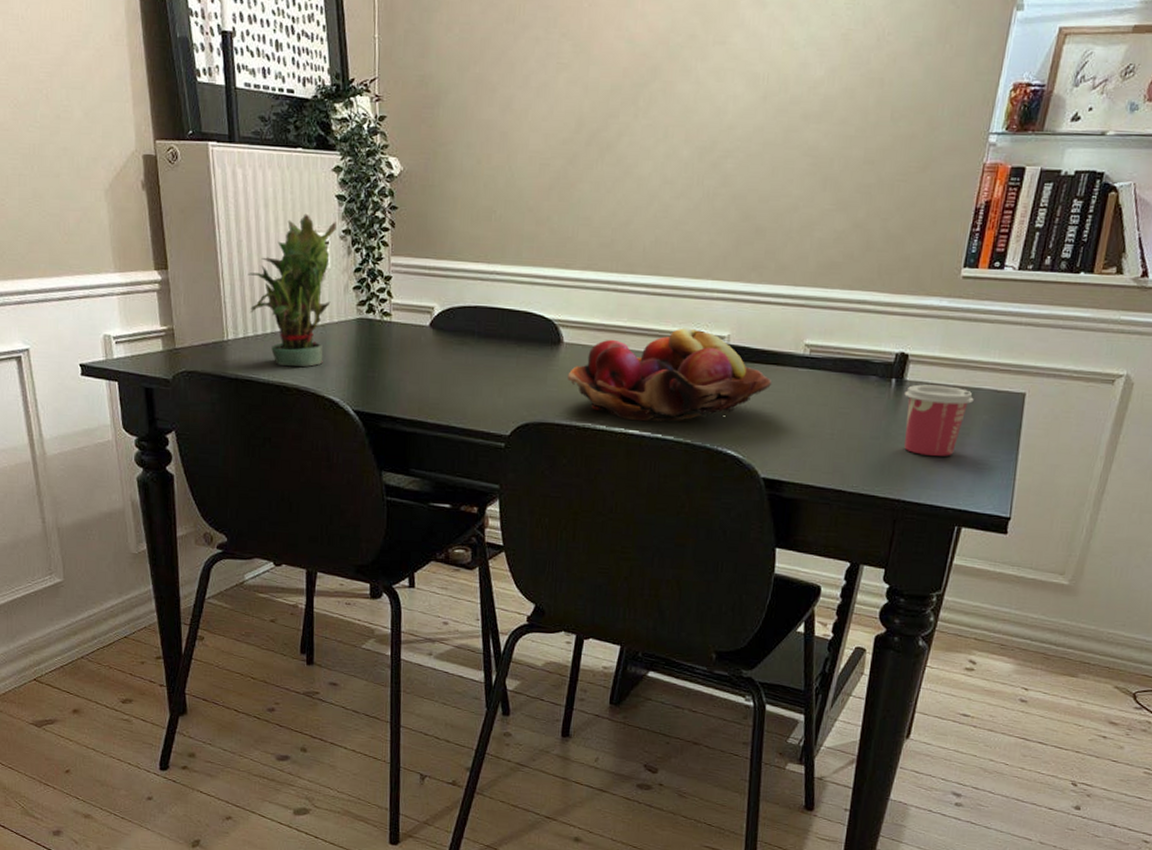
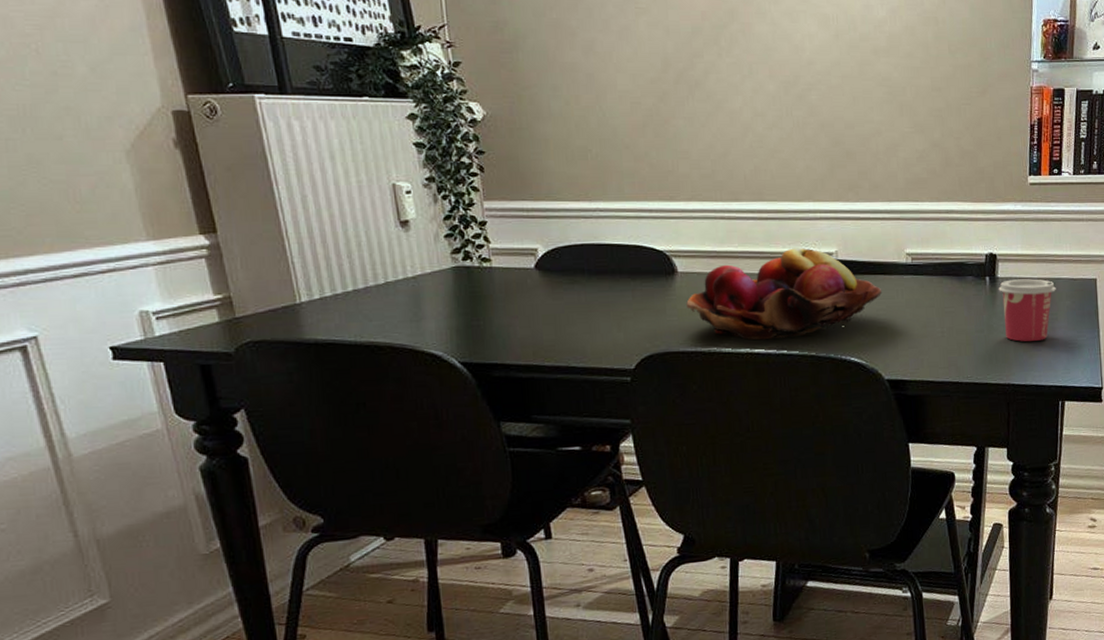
potted plant: present [248,213,336,367] -> none [318,163,420,324]

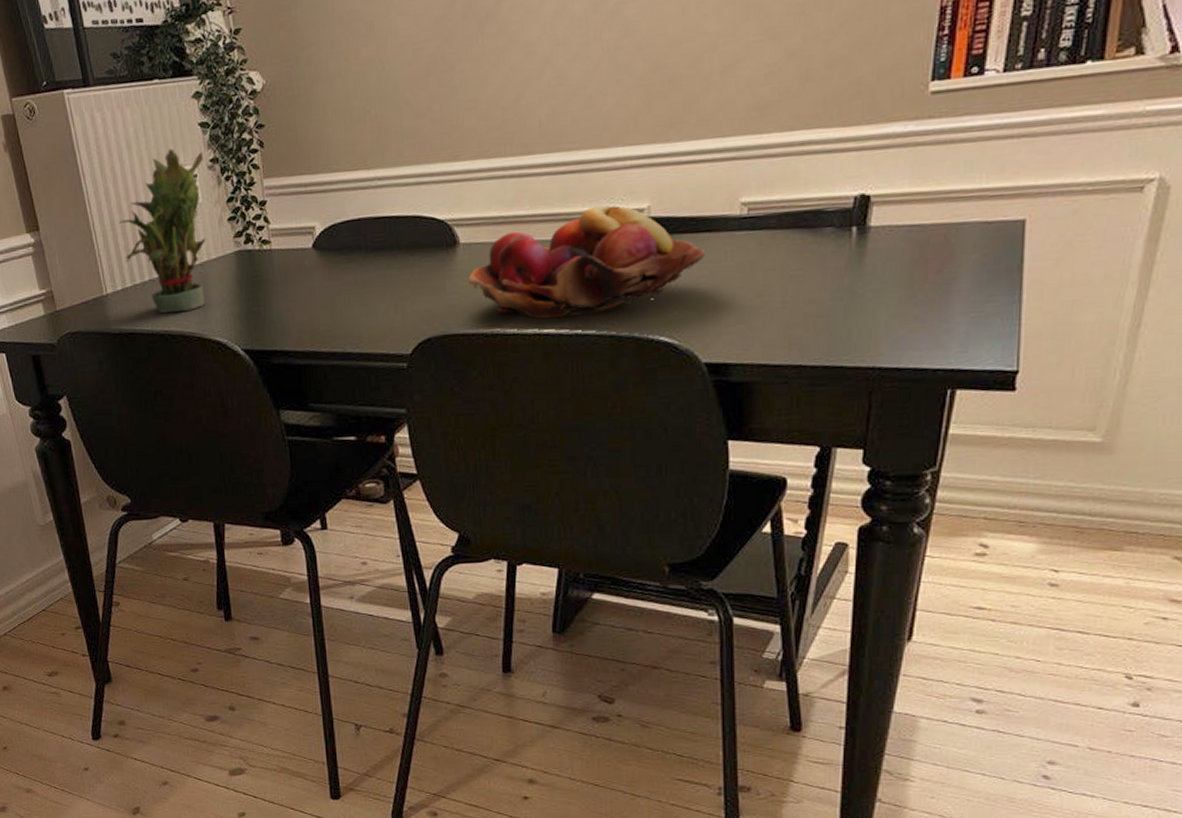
potted plant: none [318,163,420,324] -> present [119,148,206,313]
cup: present [998,279,1056,342] -> none [869,225,959,311]

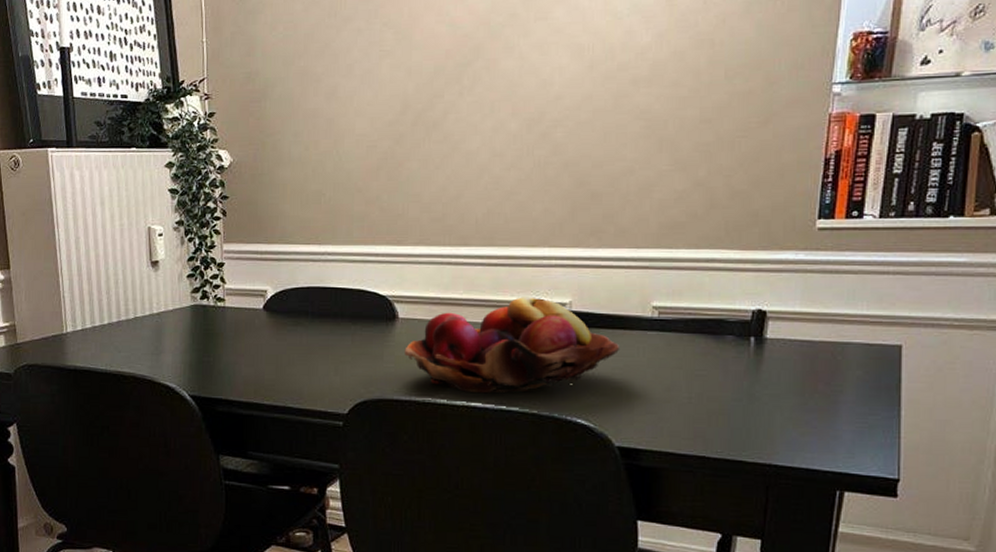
potted plant: present [119,148,206,313] -> none [85,208,170,355]

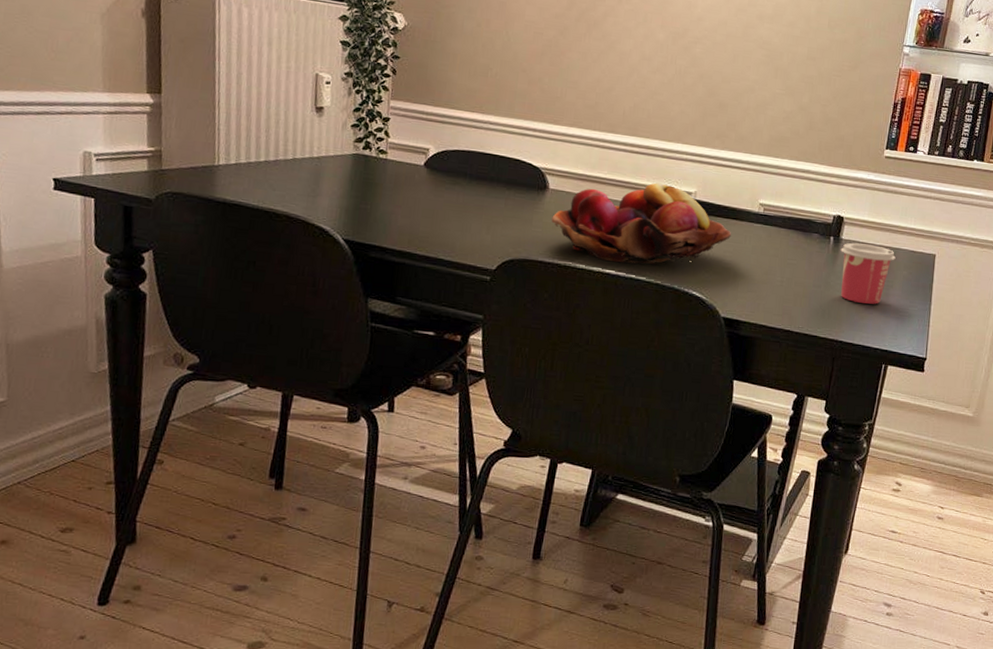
cup: none [766,341,844,416] -> present [840,242,896,304]

